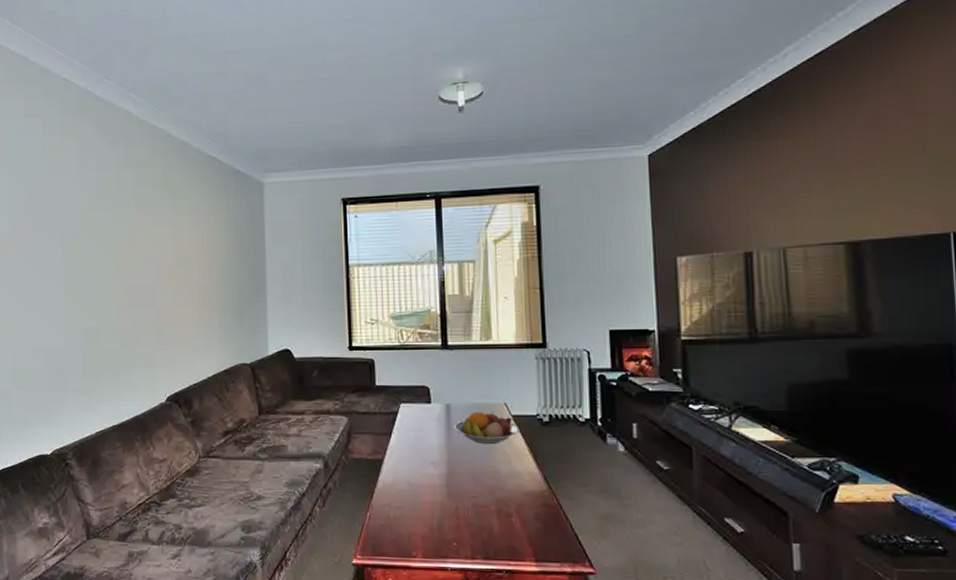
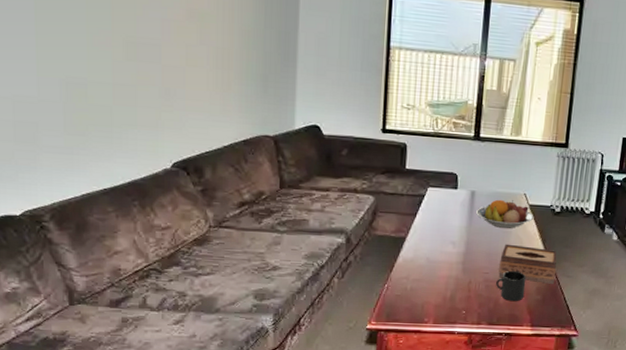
tissue box: none [487,462,556,510] -> present [499,244,557,285]
mug: none [487,493,522,531] -> present [496,270,527,302]

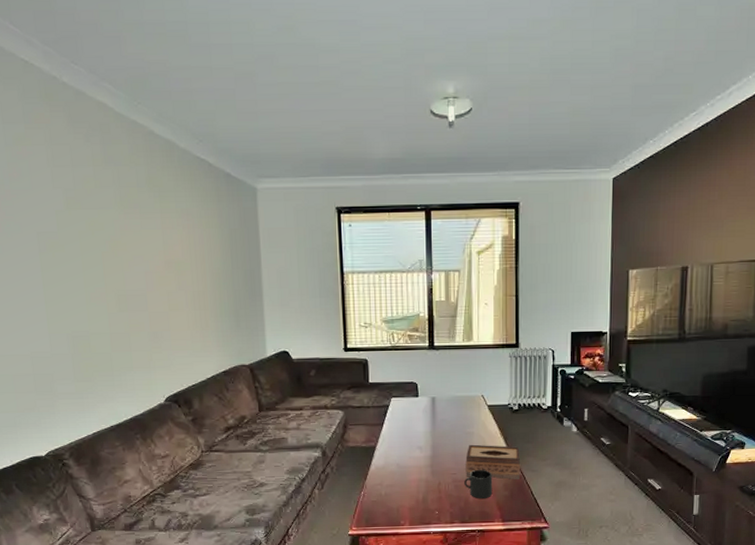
fruit bowl: present [476,199,534,229] -> none [438,402,494,431]

